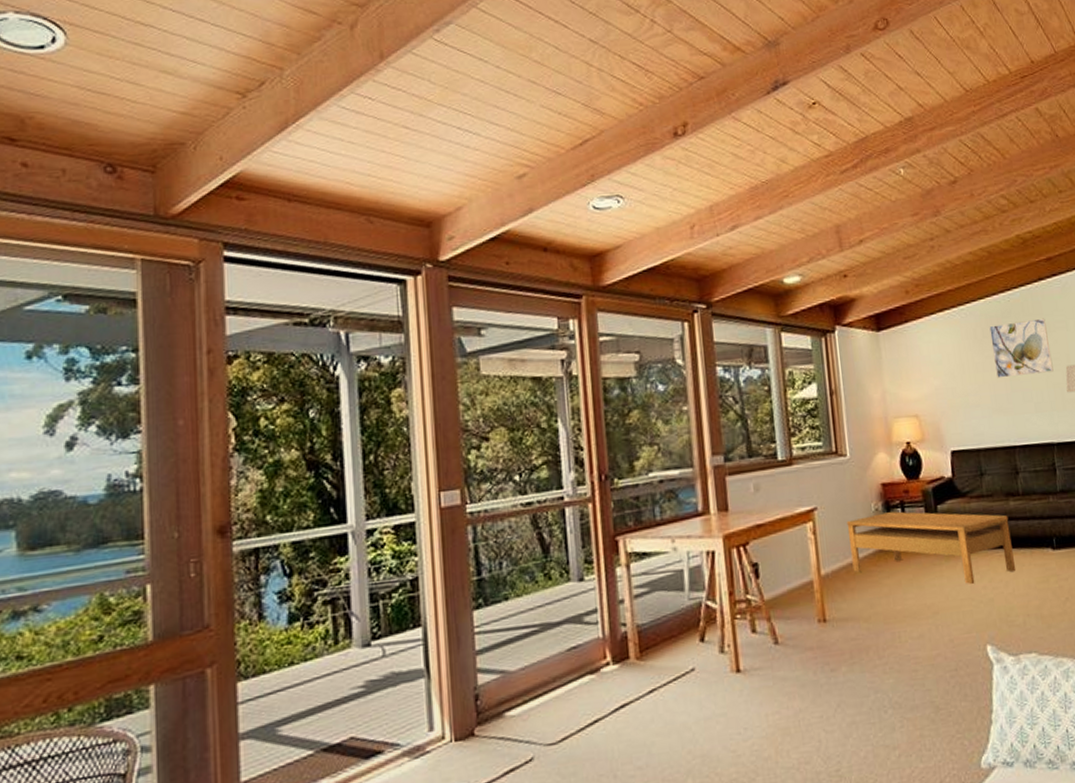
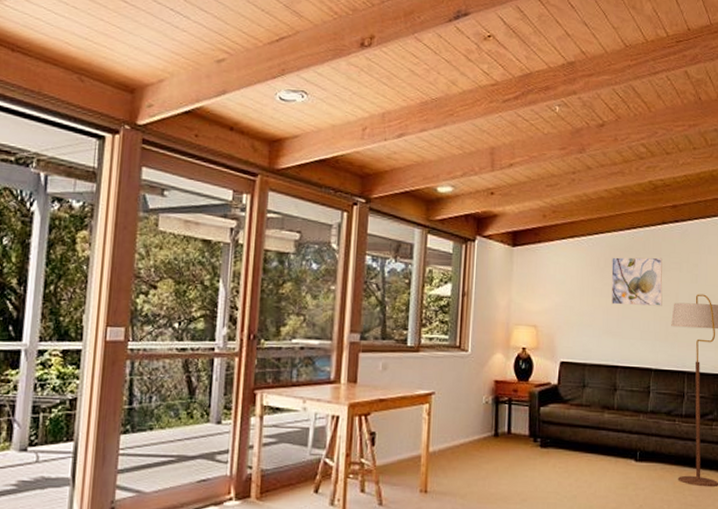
coffee table: present [846,511,1016,584] -> none [458,406,601,480]

